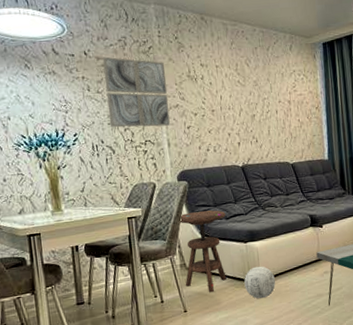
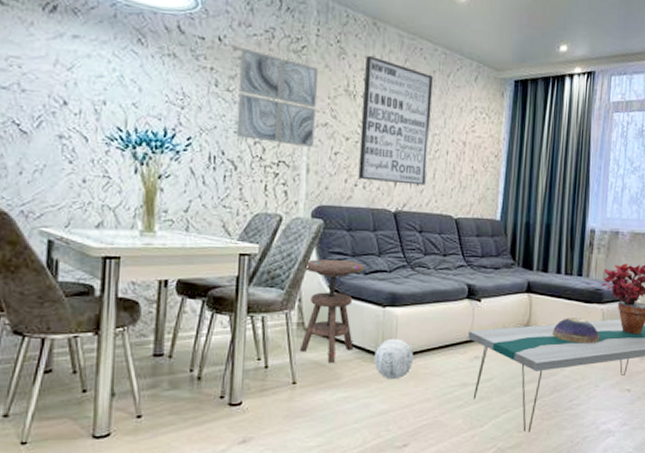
wall art: none [200,44,263,145] -> present [358,55,433,185]

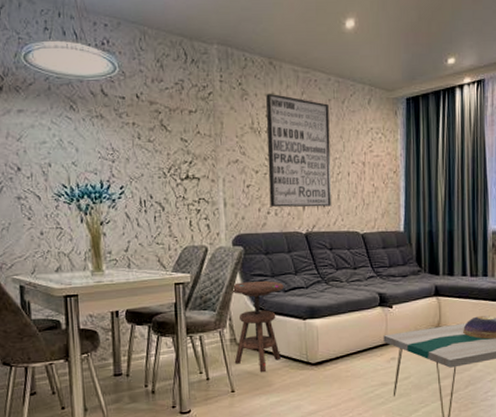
wall art: present [236,47,319,147] -> none [156,101,228,184]
ball: present [374,338,413,380] -> none [300,346,335,383]

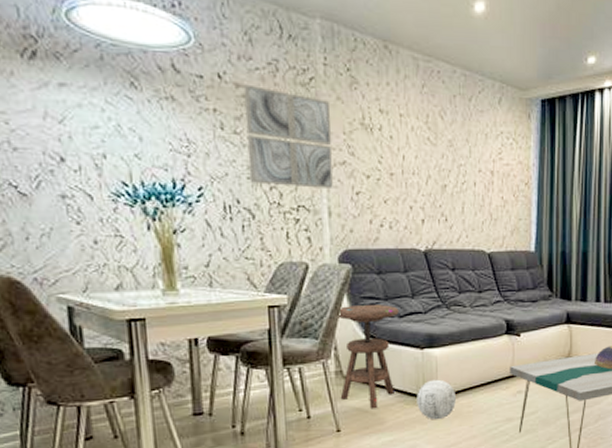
wall art: none [156,101,228,184] -> present [243,84,333,188]
wall art: present [266,93,332,208] -> none [380,82,455,221]
ball: none [300,346,335,383] -> present [417,379,456,420]

